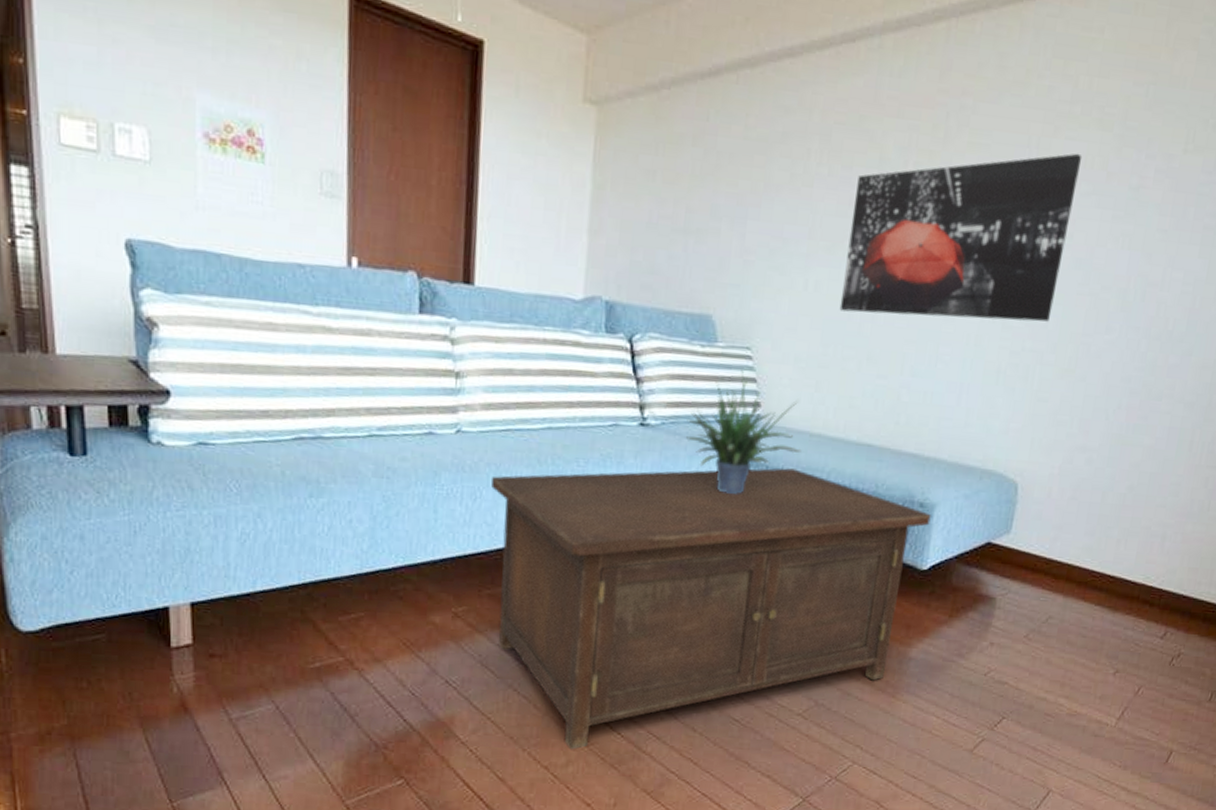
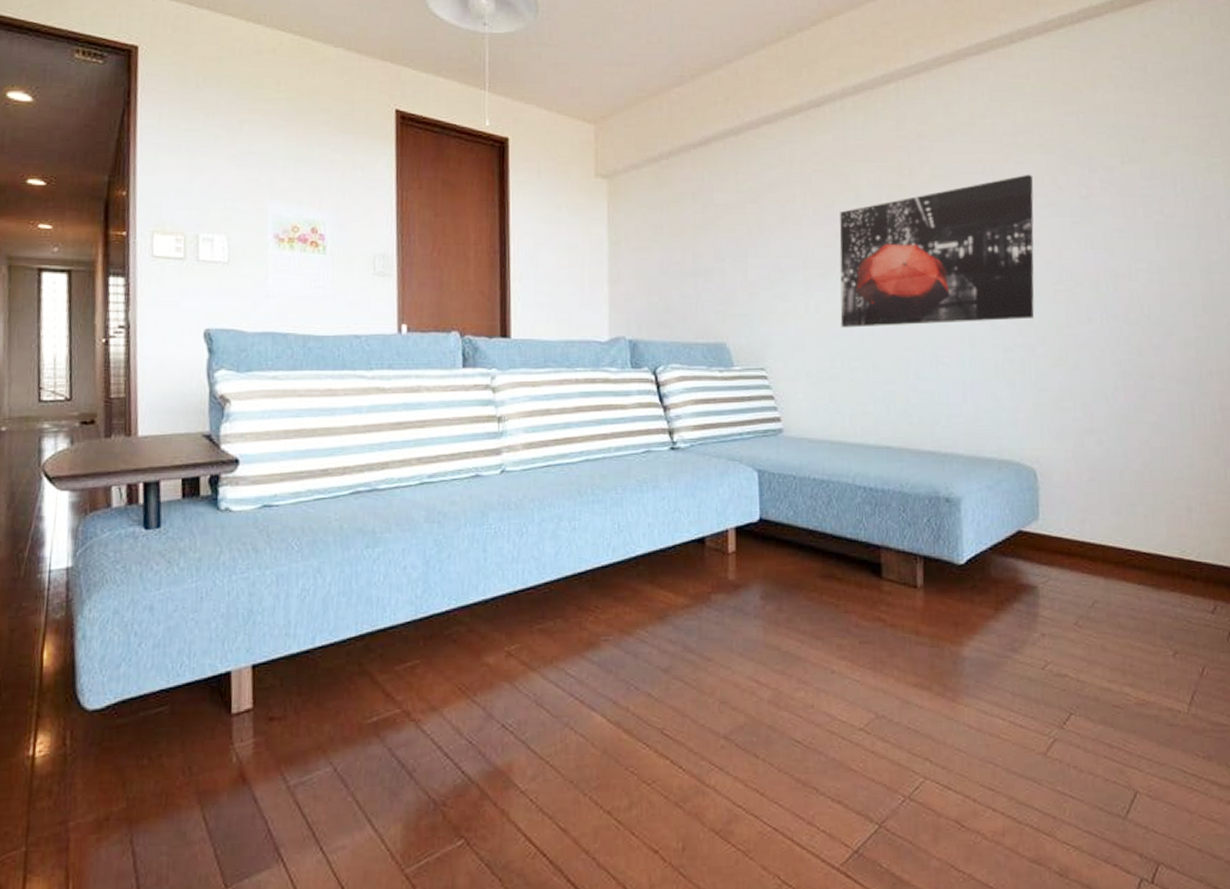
cabinet: present [490,468,931,750] -> none [535,477,959,790]
potted plant: present [686,369,802,494] -> none [714,388,825,506]

